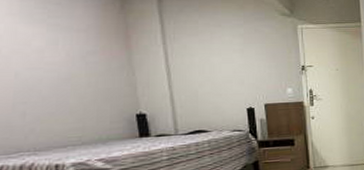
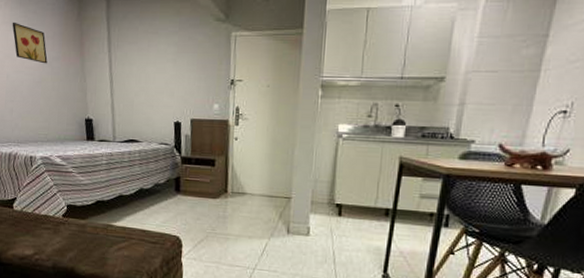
wall art: none [23,13,79,59] -> present [12,22,48,64]

